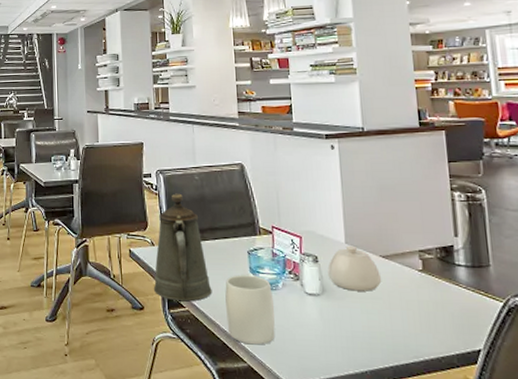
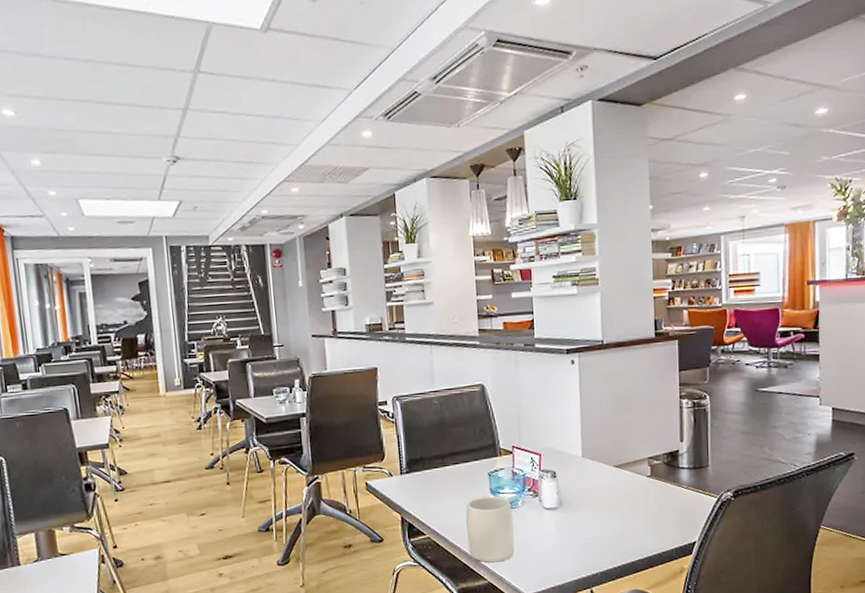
coffee pot: present [153,193,212,302] -> none [392,419,453,530]
sugar bowl: present [328,245,382,292] -> none [565,458,614,502]

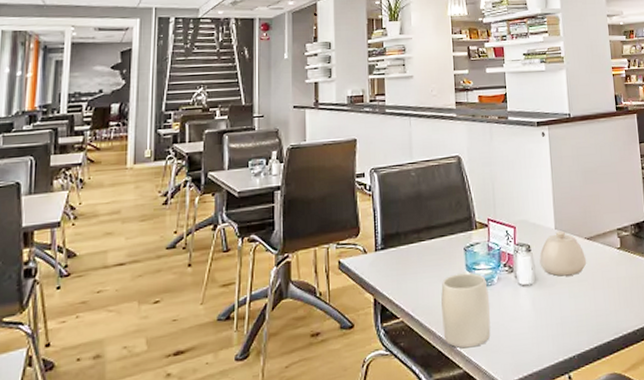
sugar bowl: none [565,458,614,502] -> present [539,230,587,277]

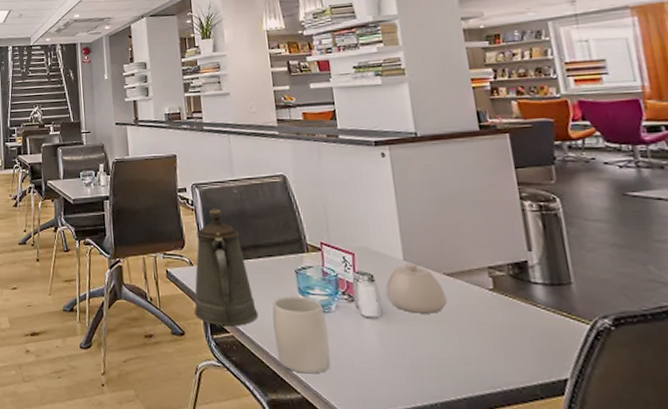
coffee pot: none [364,192,428,313] -> present [193,208,259,326]

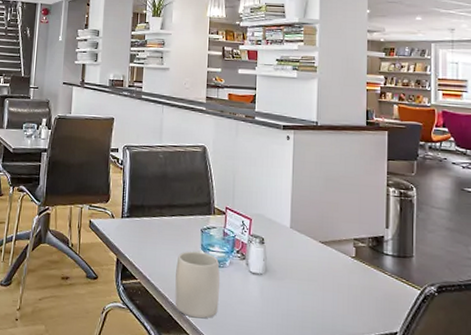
coffee pot: present [193,208,259,326] -> none [108,169,164,274]
sugar bowl: present [385,262,448,314] -> none [272,230,319,274]

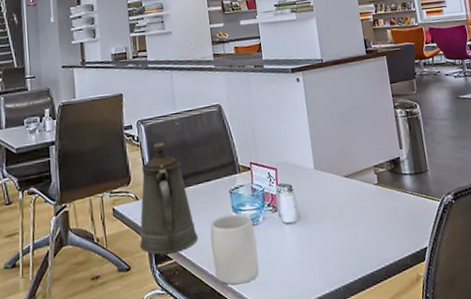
coffee pot: none [108,169,164,274] -> present [139,141,198,255]

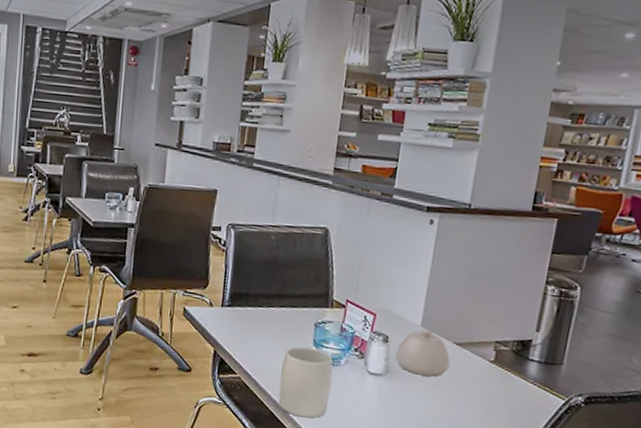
coffee pot: present [139,141,198,255] -> none [204,252,269,369]
sugar bowl: none [301,170,347,214] -> present [395,328,451,377]

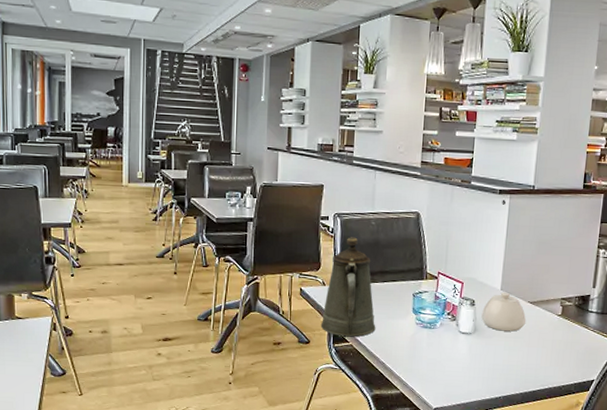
coffee pot: none [204,252,269,369] -> present [320,237,376,337]
mug: present [278,346,333,418] -> none [386,314,431,375]

